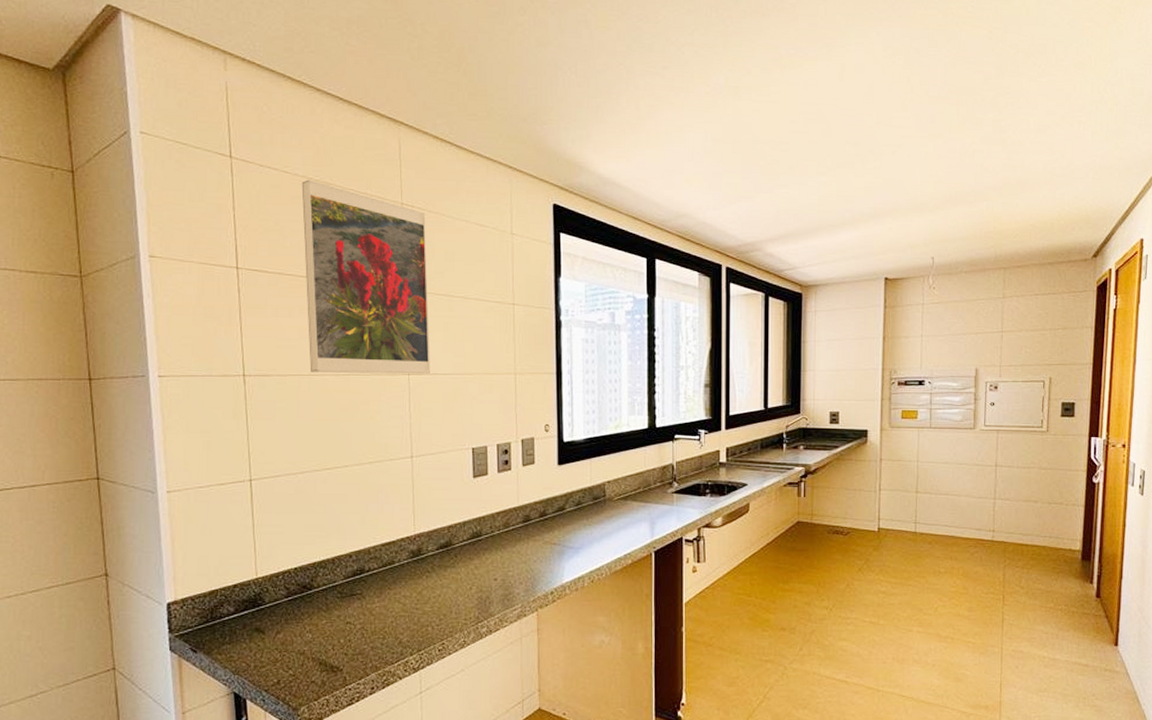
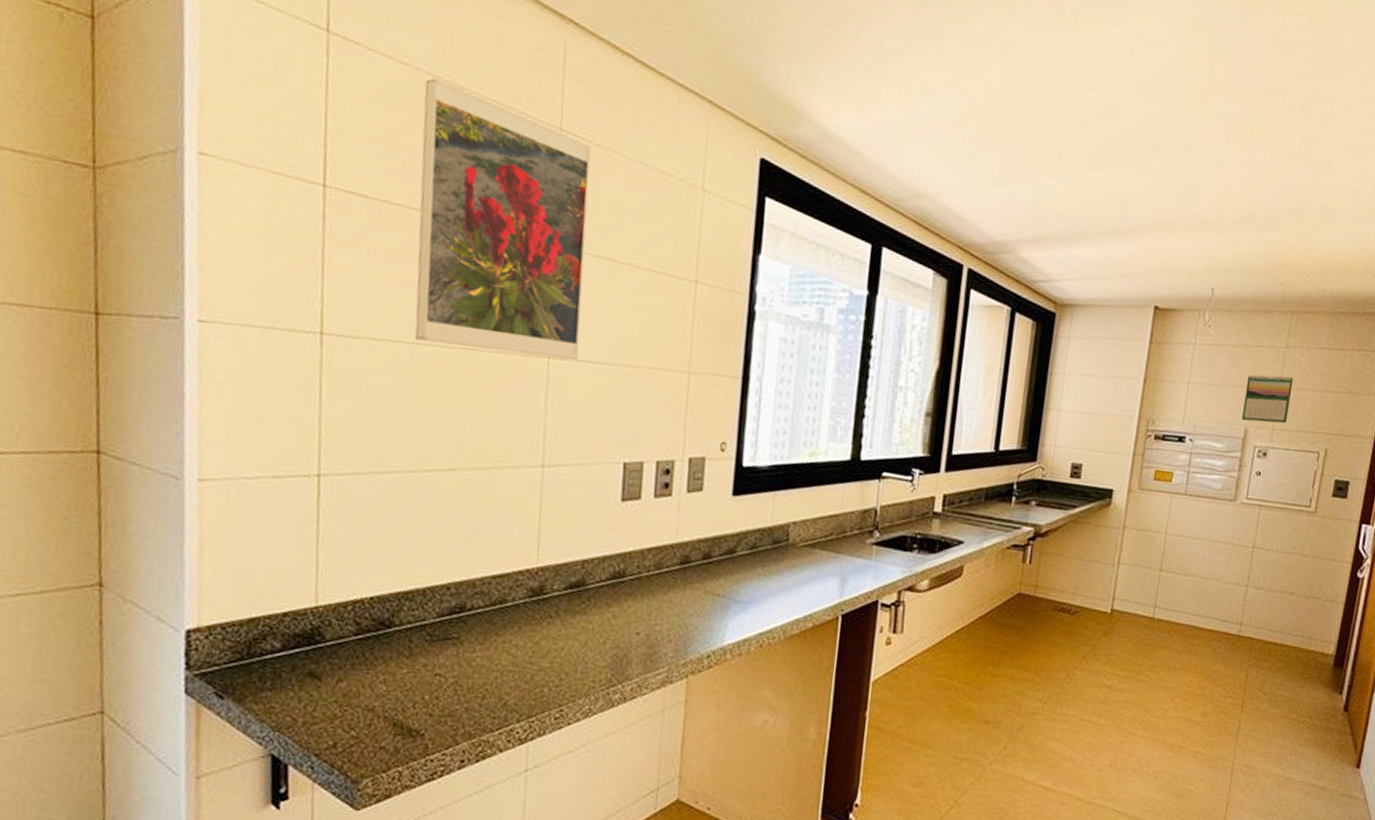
calendar: none [971,321,1013,362] -> present [1241,374,1294,424]

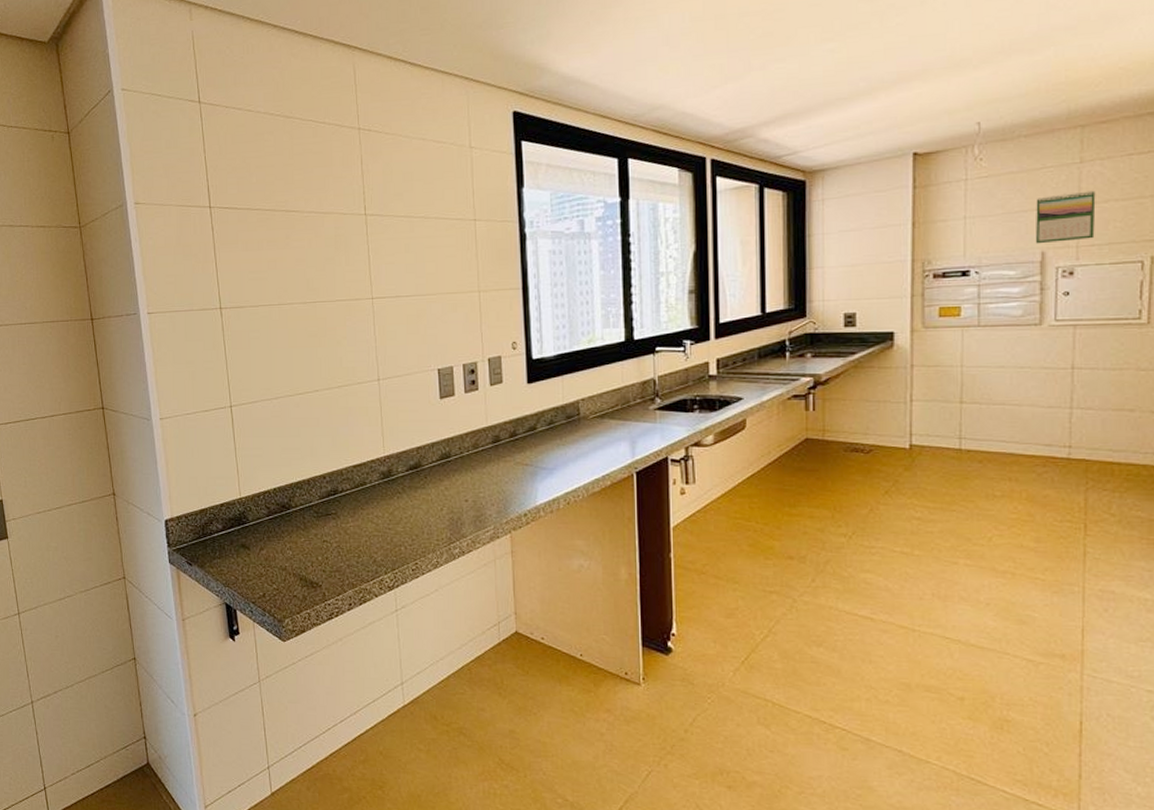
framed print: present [415,78,591,361] -> none [264,115,393,302]

